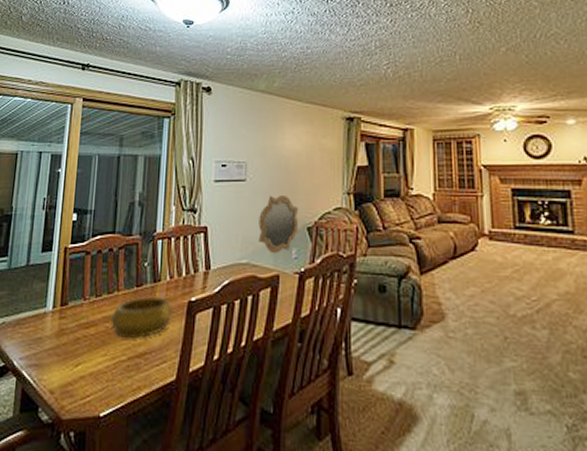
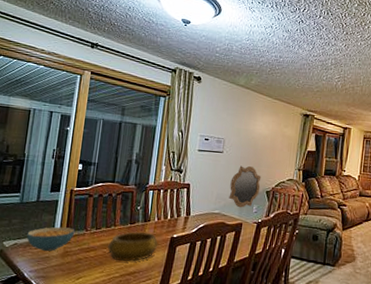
cereal bowl: none [15,297,71,331] -> present [26,226,75,252]

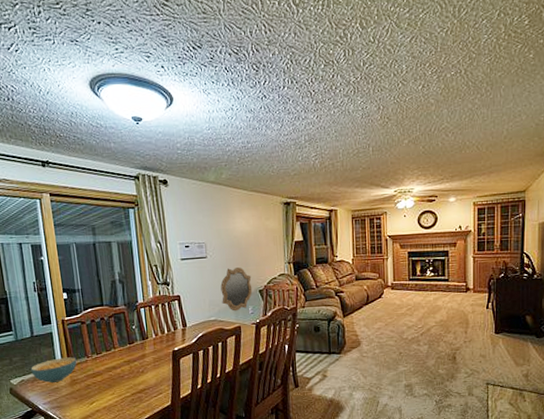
decorative bowl: present [108,231,158,261] -> none [112,349,162,381]

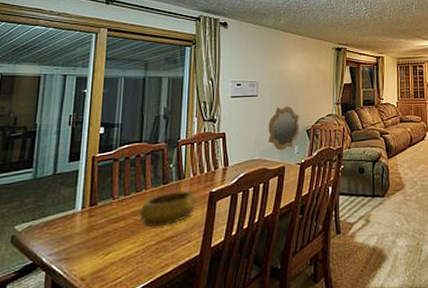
cereal bowl: present [30,357,77,383] -> none [43,198,100,230]
decorative bowl: none [112,349,162,381] -> present [139,190,196,227]

